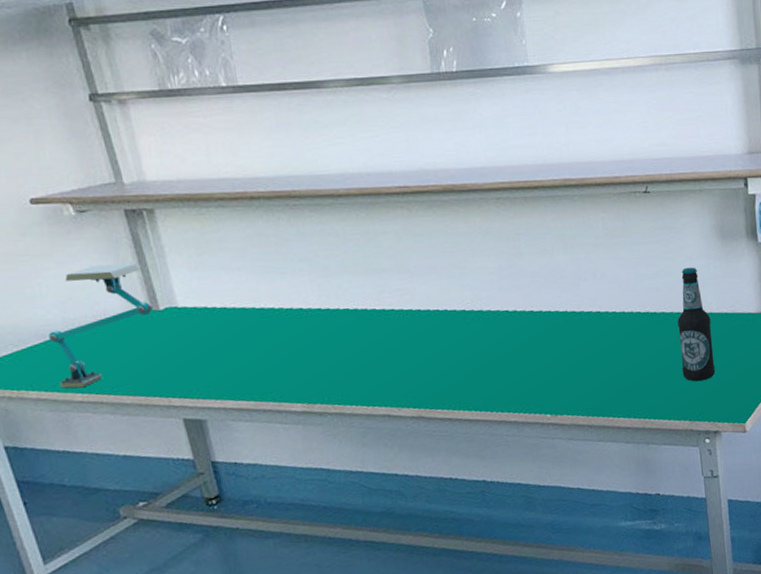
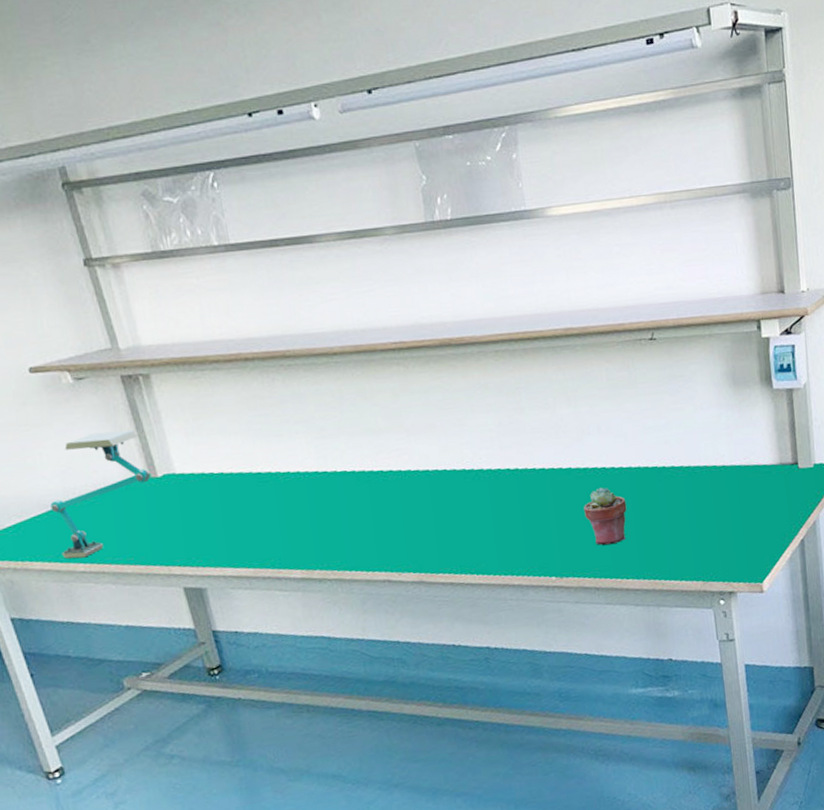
potted succulent: none [579,330,620,385] -> present [584,487,627,545]
bottle: present [677,267,715,382] -> none [688,417,729,540]

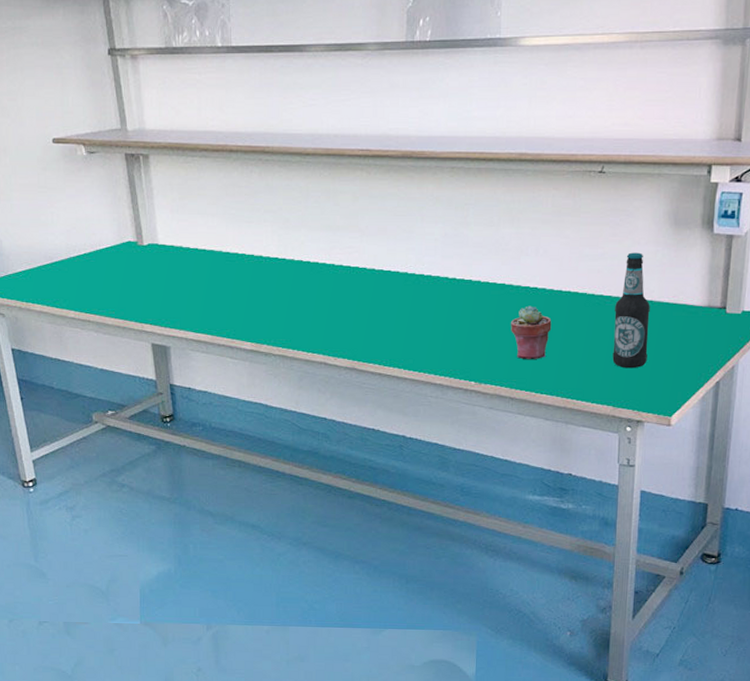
desk lamp: present [50,430,151,559] -> none [55,201,138,306]
bottle: none [688,417,729,540] -> present [612,252,650,369]

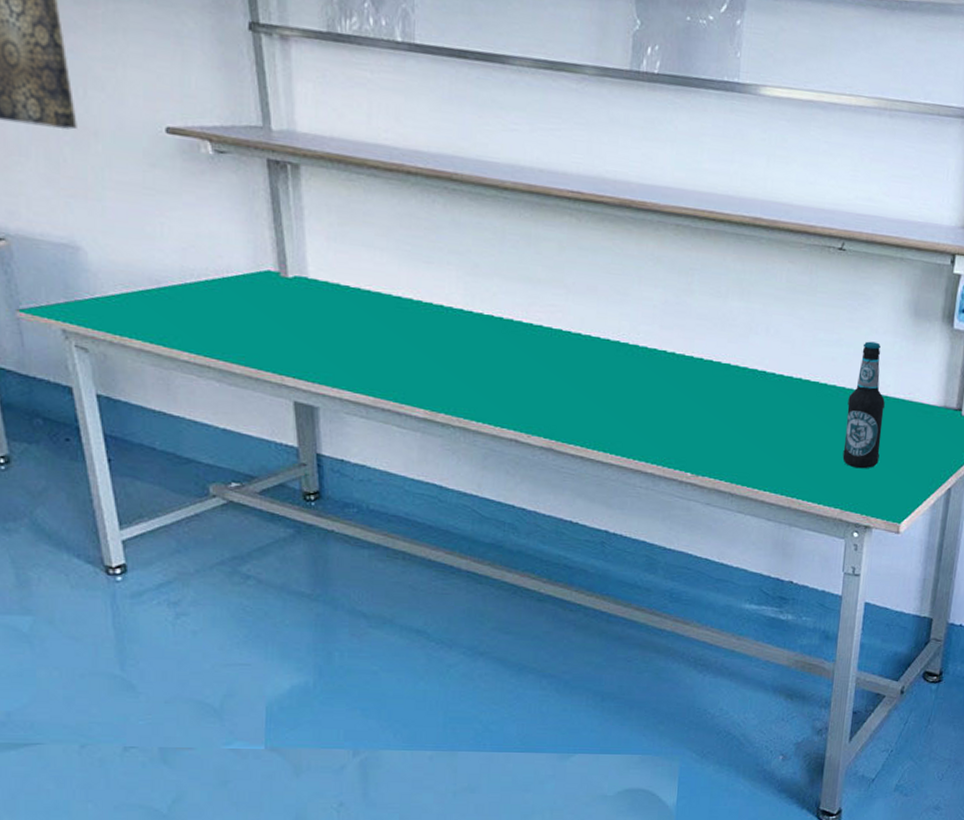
potted succulent: present [511,306,552,359] -> none [734,391,780,452]

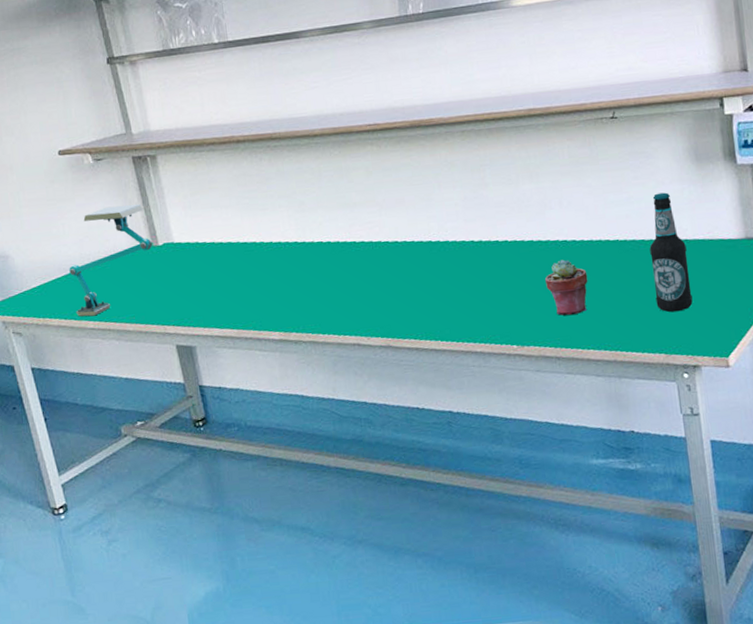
desk lamp: none [163,214,280,347] -> present [69,204,153,317]
potted succulent: none [734,391,780,452] -> present [545,259,588,316]

